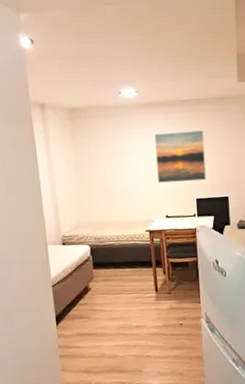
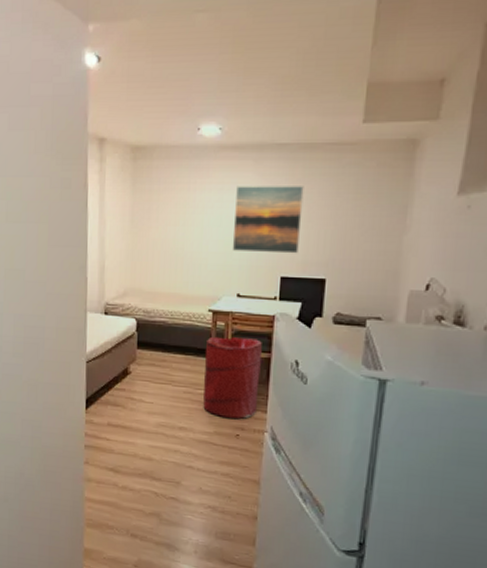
laundry hamper: none [148,248,193,312] -> present [203,336,262,419]

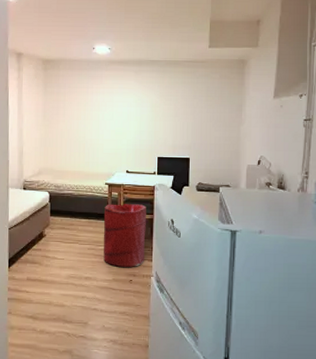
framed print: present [232,186,304,254] -> none [121,90,171,140]

